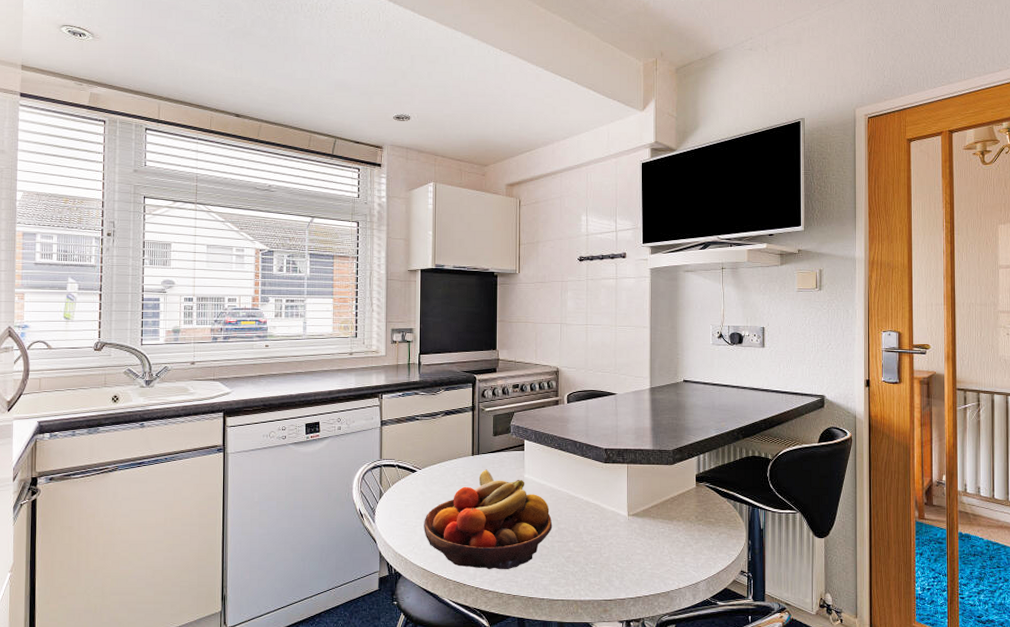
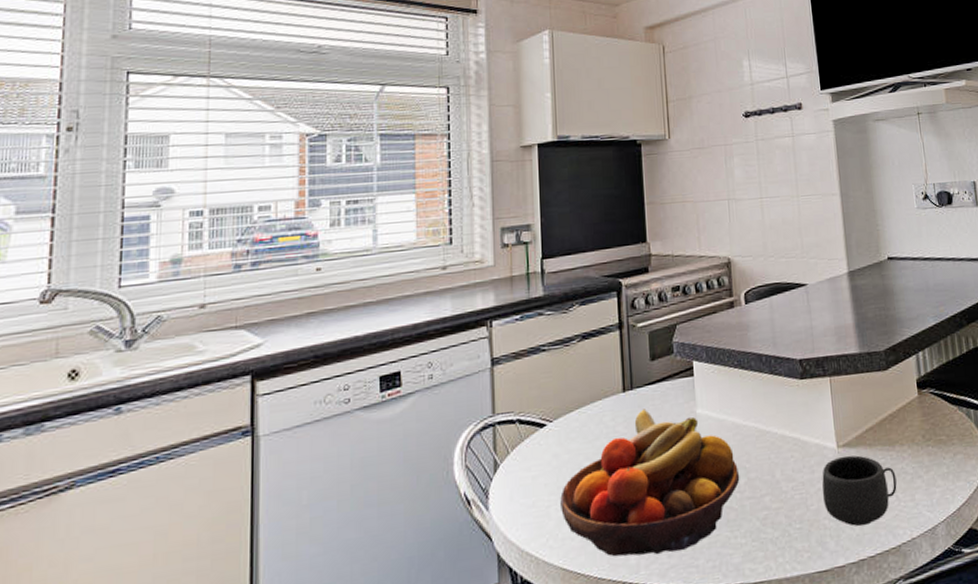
mug: none [613,522,671,574] -> present [822,455,897,527]

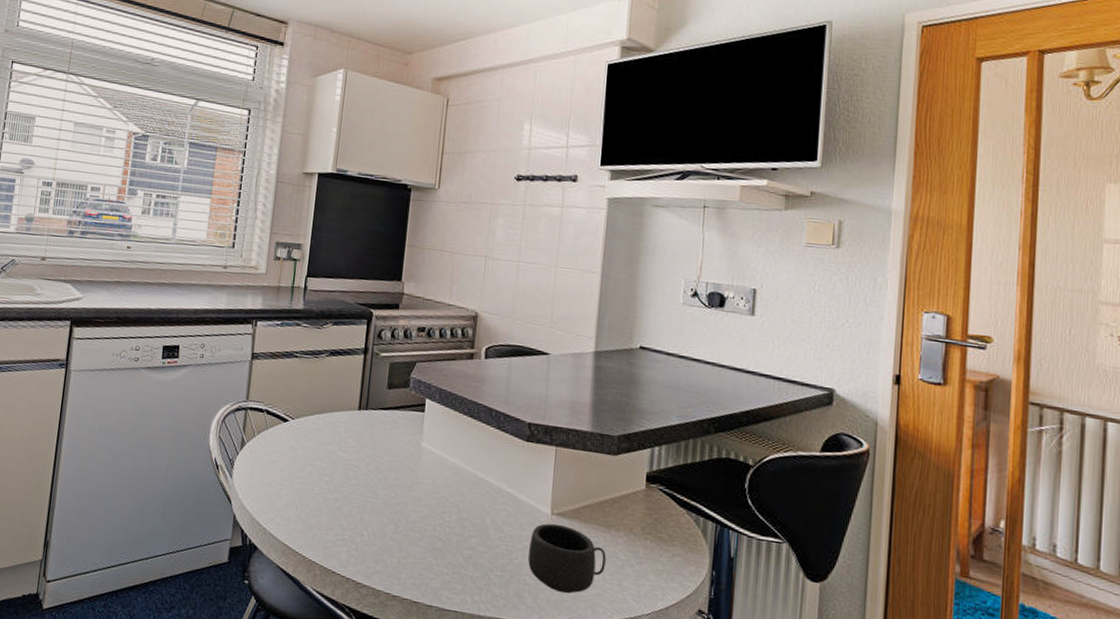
fruit bowl: present [560,409,740,557] -> none [290,429,452,562]

